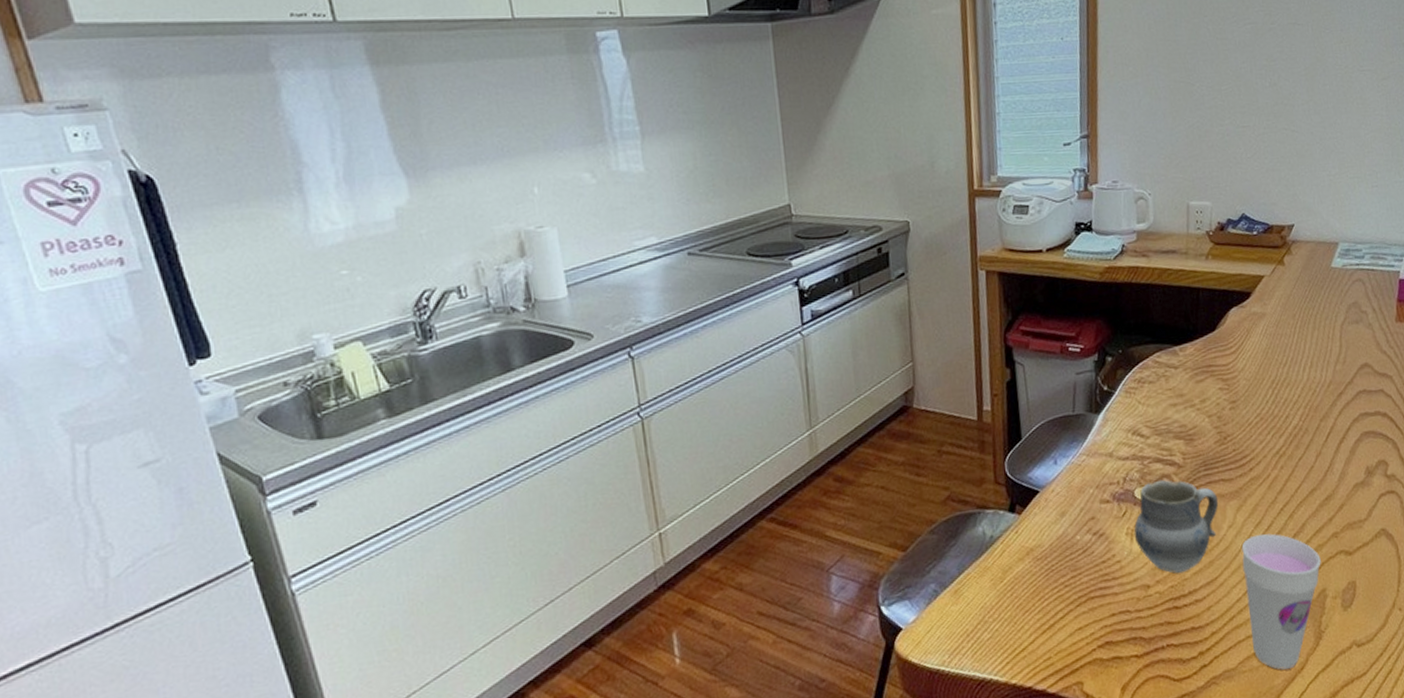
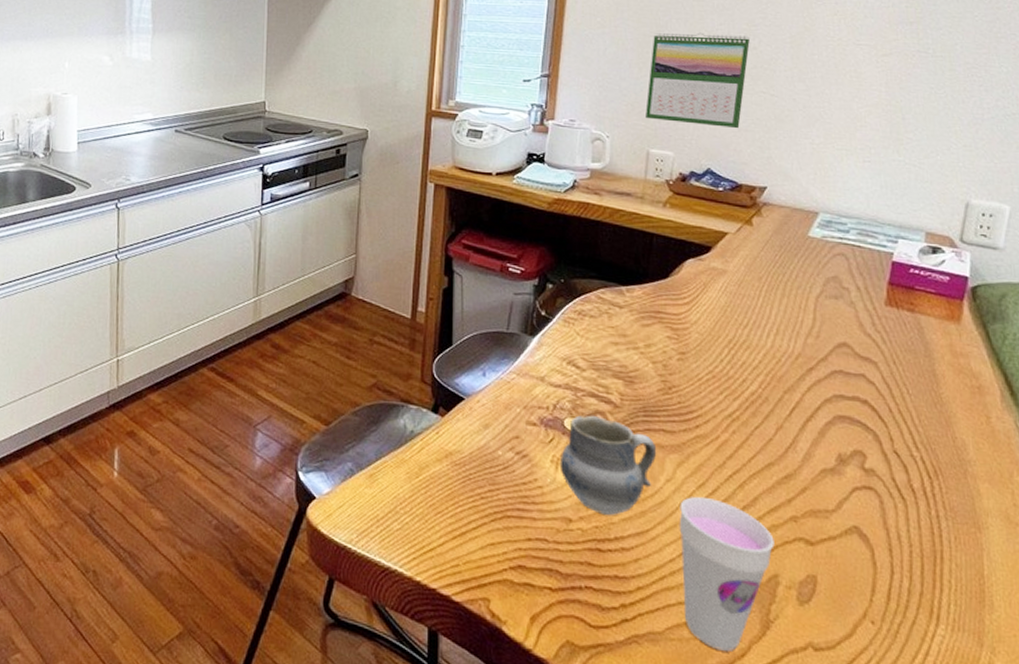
calendar: none [1182,72,1271,171] -> present [646,32,750,129]

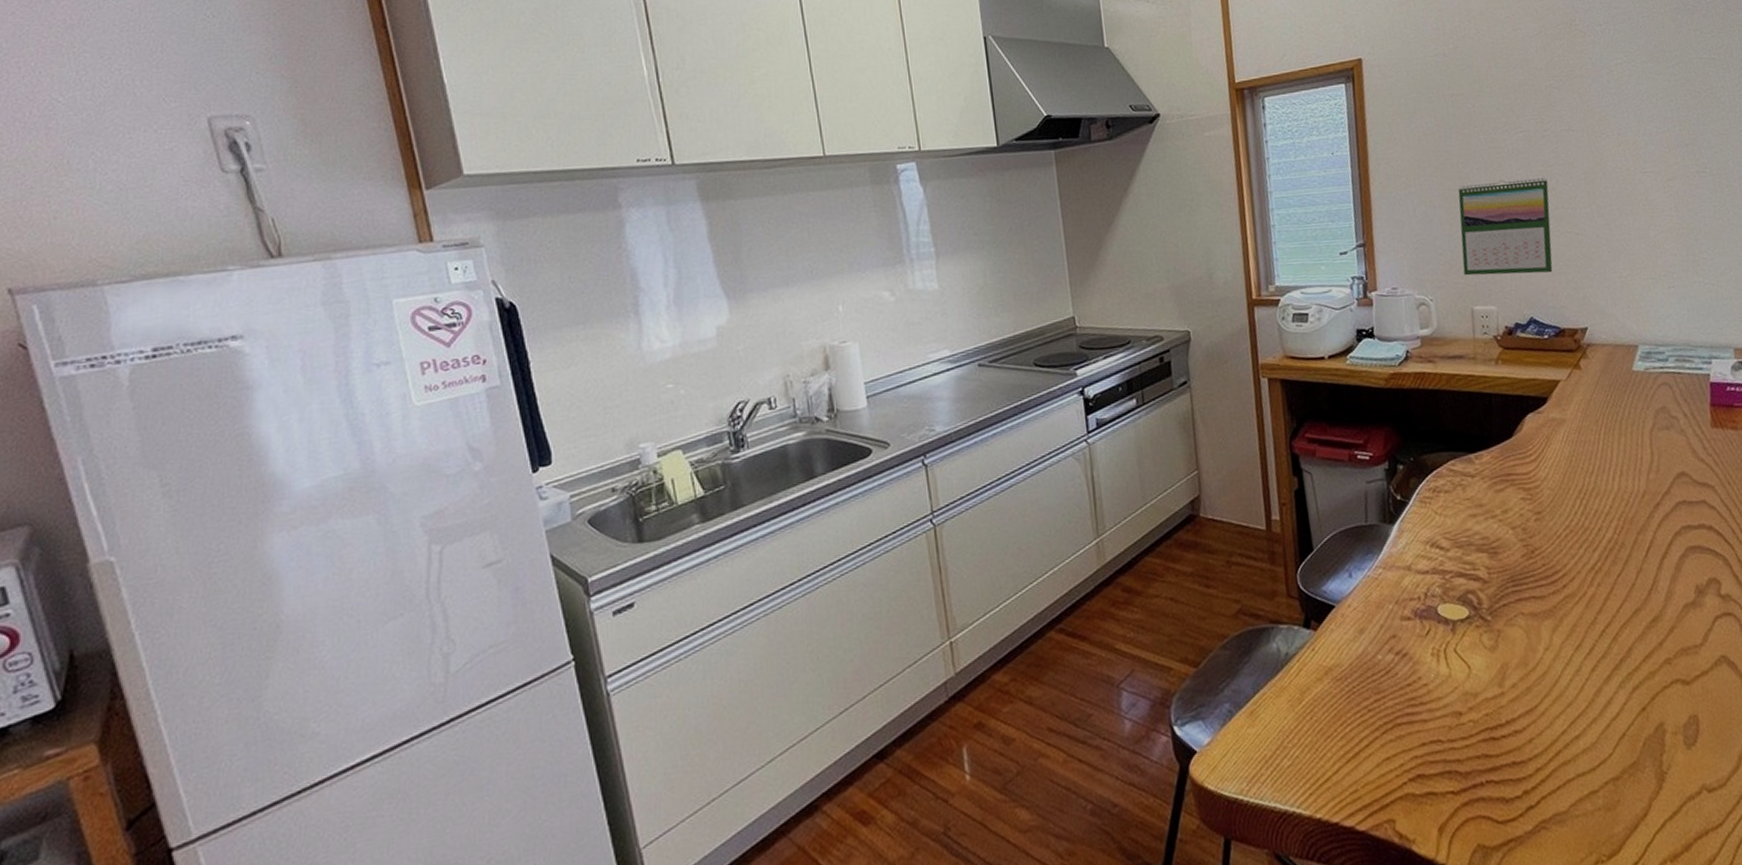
cup: present [559,415,657,516] -> none [1439,596,1533,701]
cup: present [679,496,775,651] -> none [1561,658,1655,816]

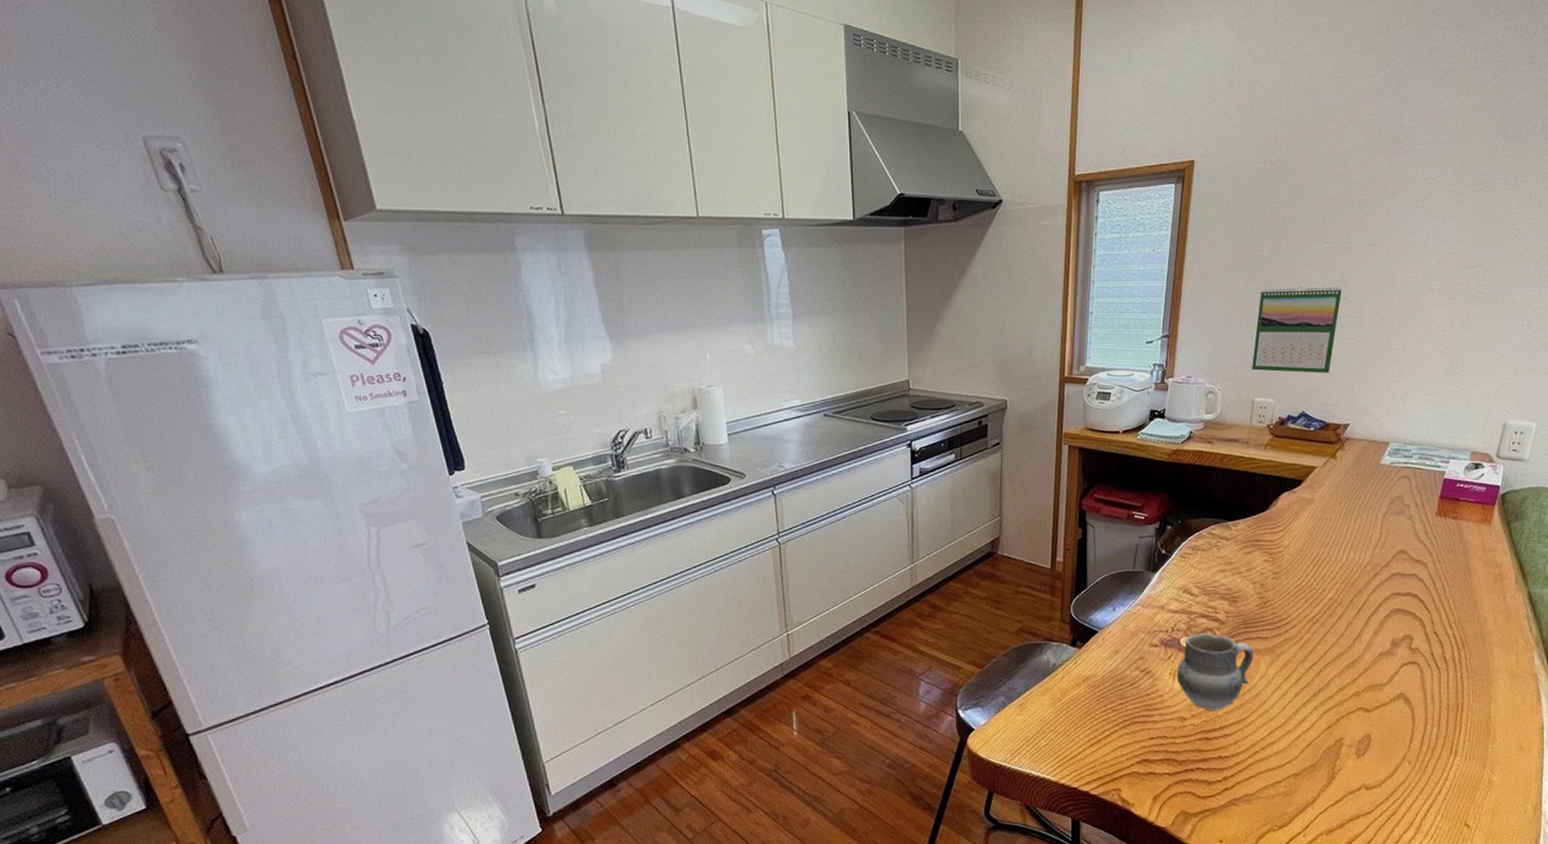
cup: none [1439,596,1533,701] -> present [1176,632,1254,711]

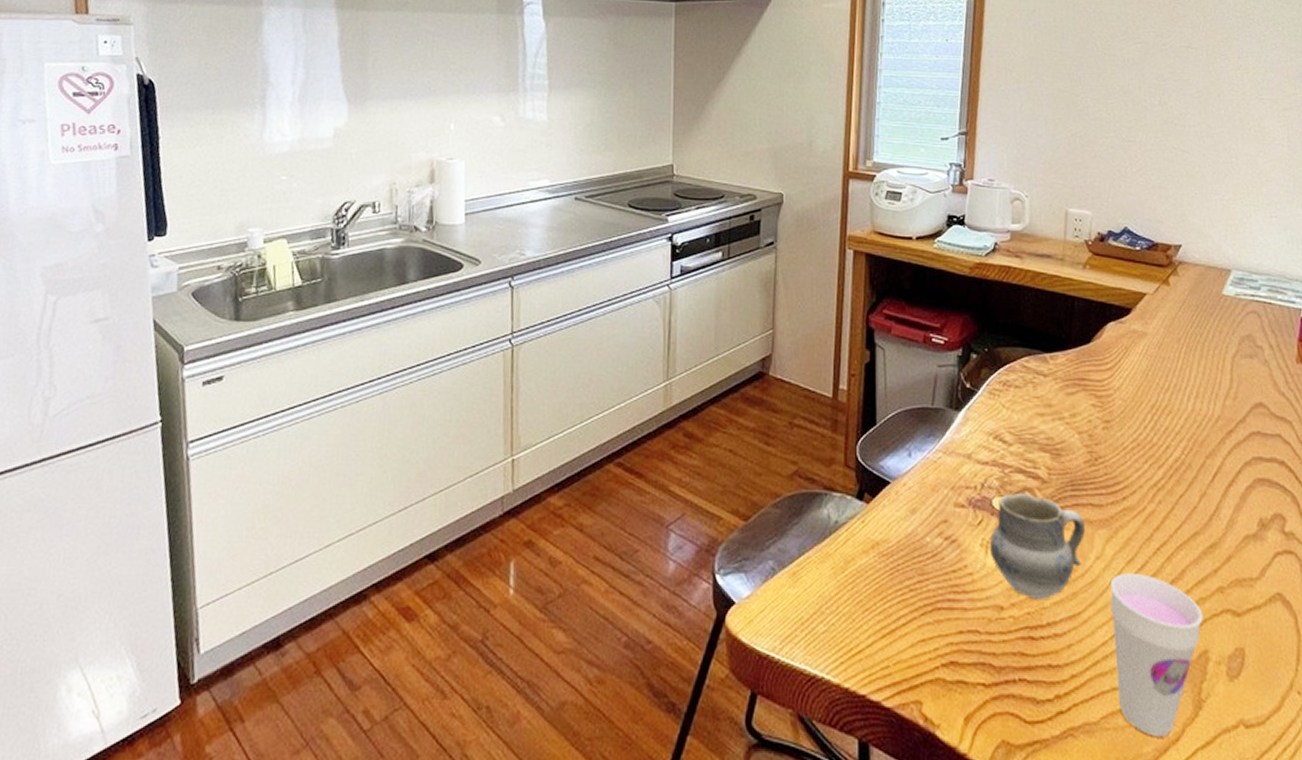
calendar: present [1252,286,1342,374] -> none [1063,87,1160,186]
cup: none [1269,686,1341,800] -> present [1110,572,1203,736]

